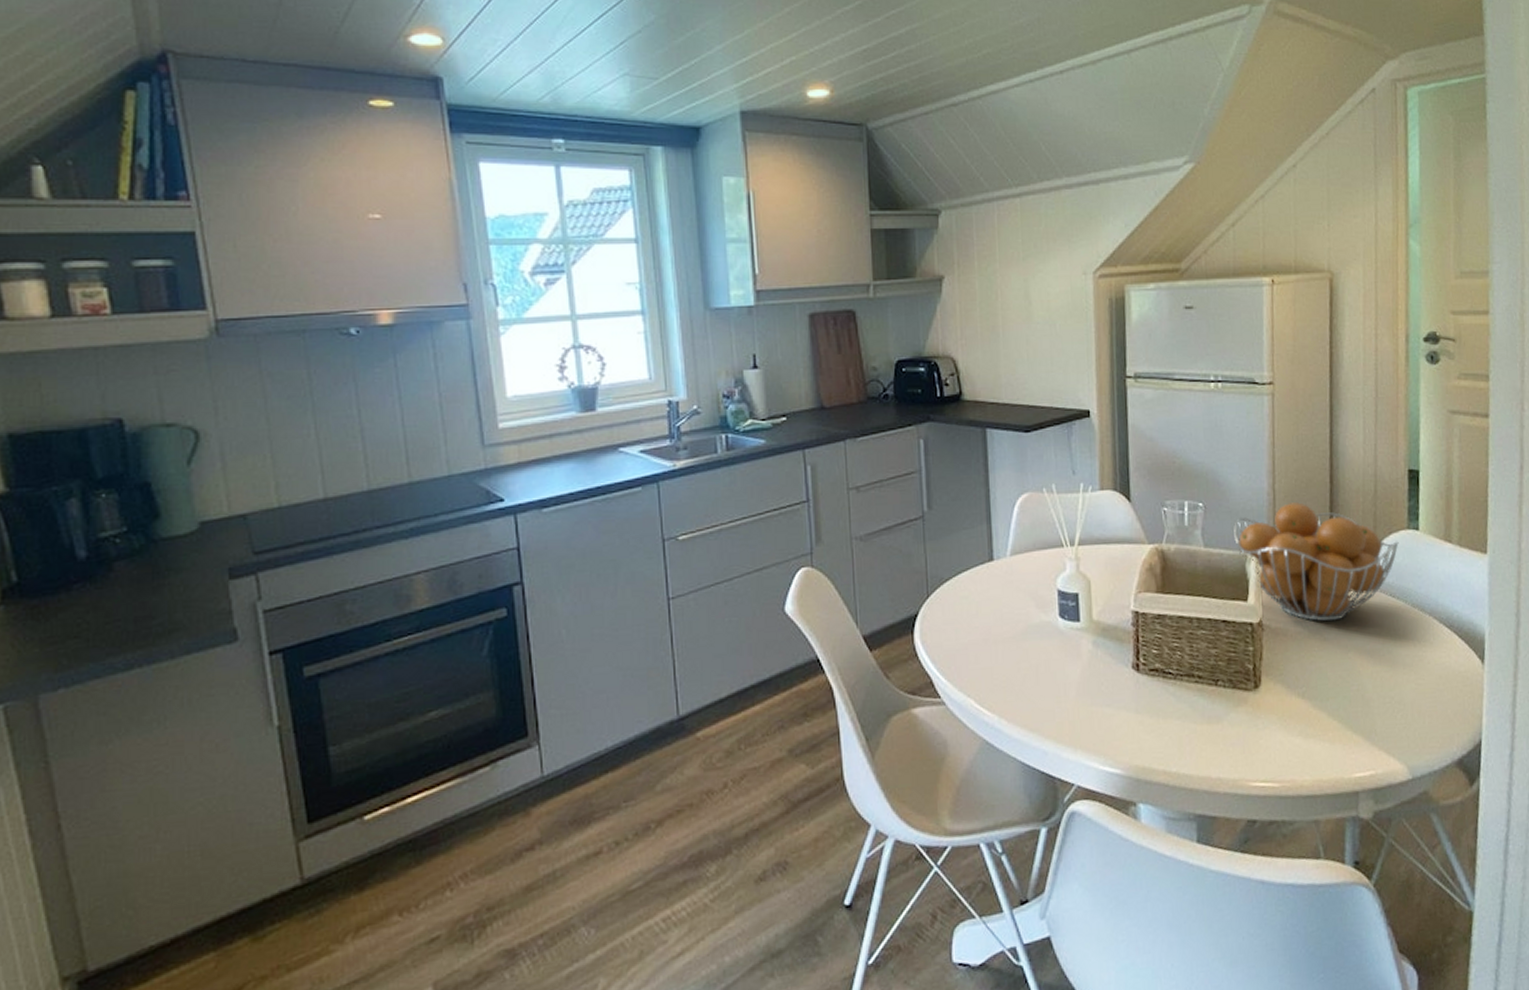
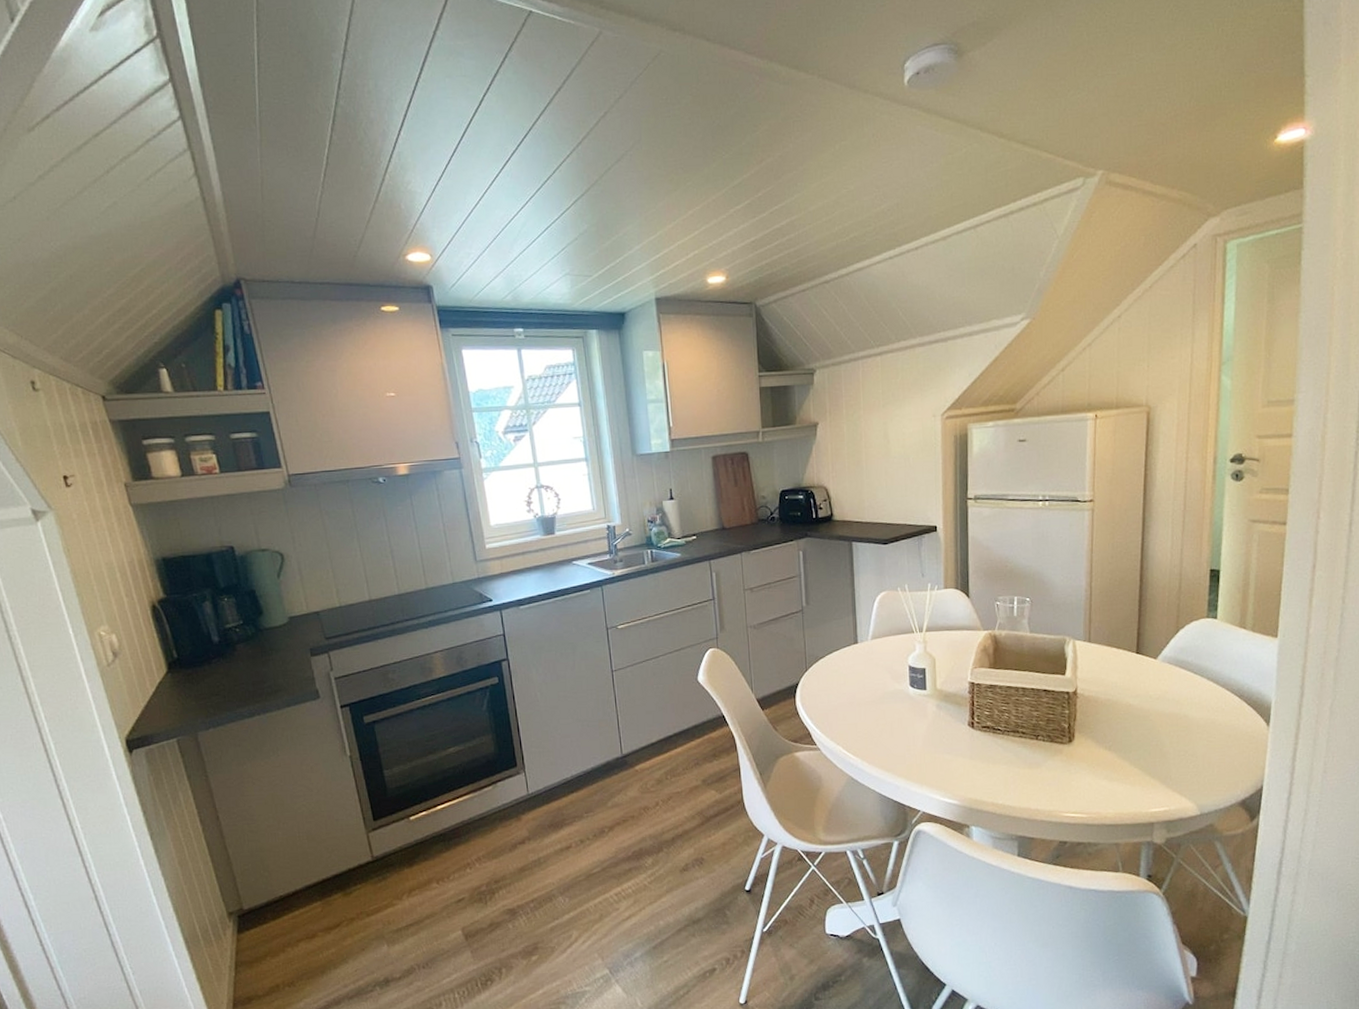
fruit basket: present [1233,502,1399,622] -> none [1055,597,1199,692]

